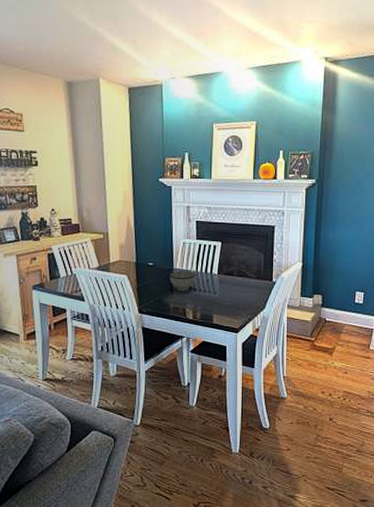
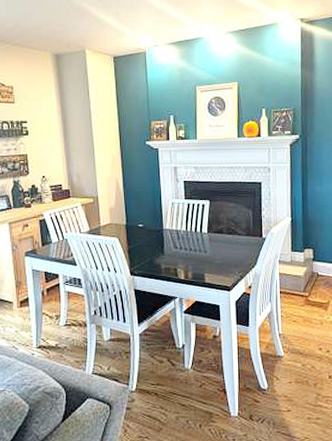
bowl: present [169,271,195,291] -> none [160,231,185,251]

